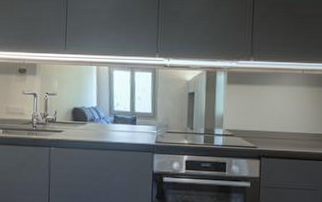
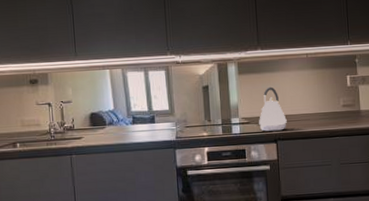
kettle: none [243,100,274,147] -> present [259,86,287,132]

